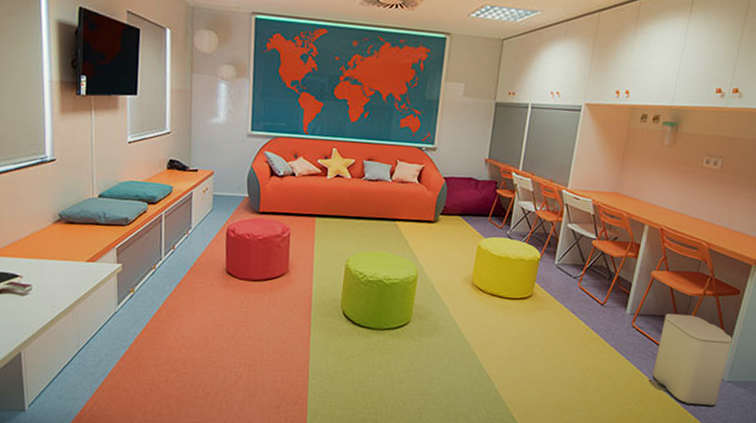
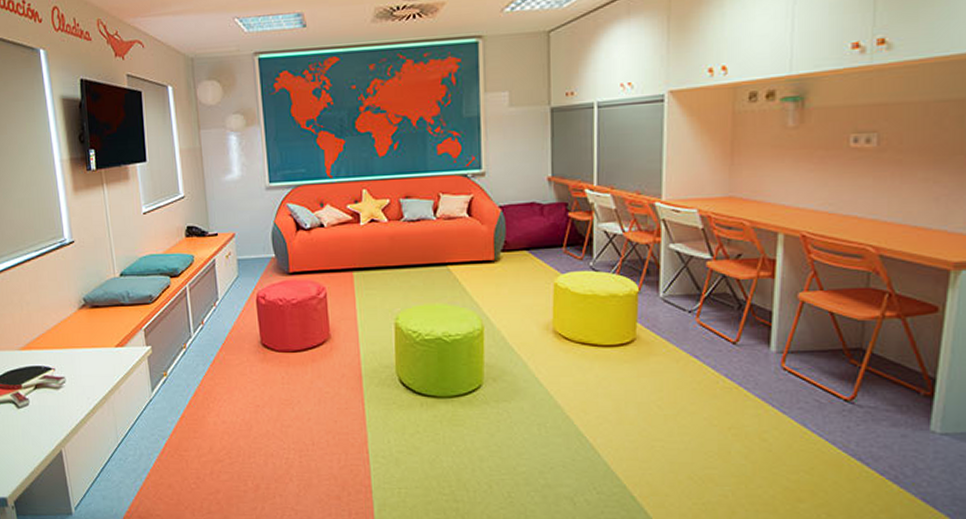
pedal bin: present [648,313,733,408] -> none [818,346,938,471]

